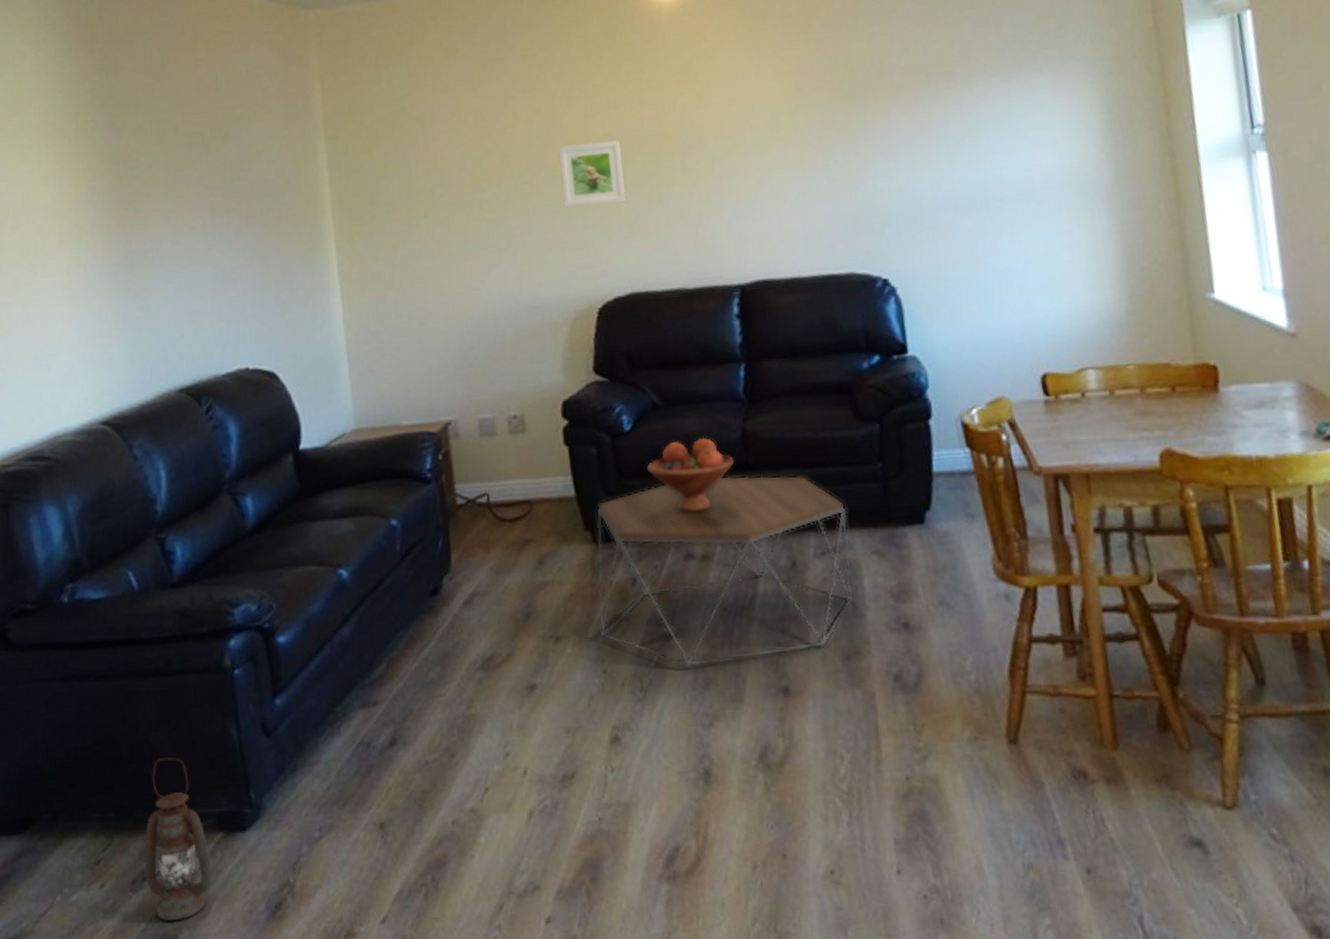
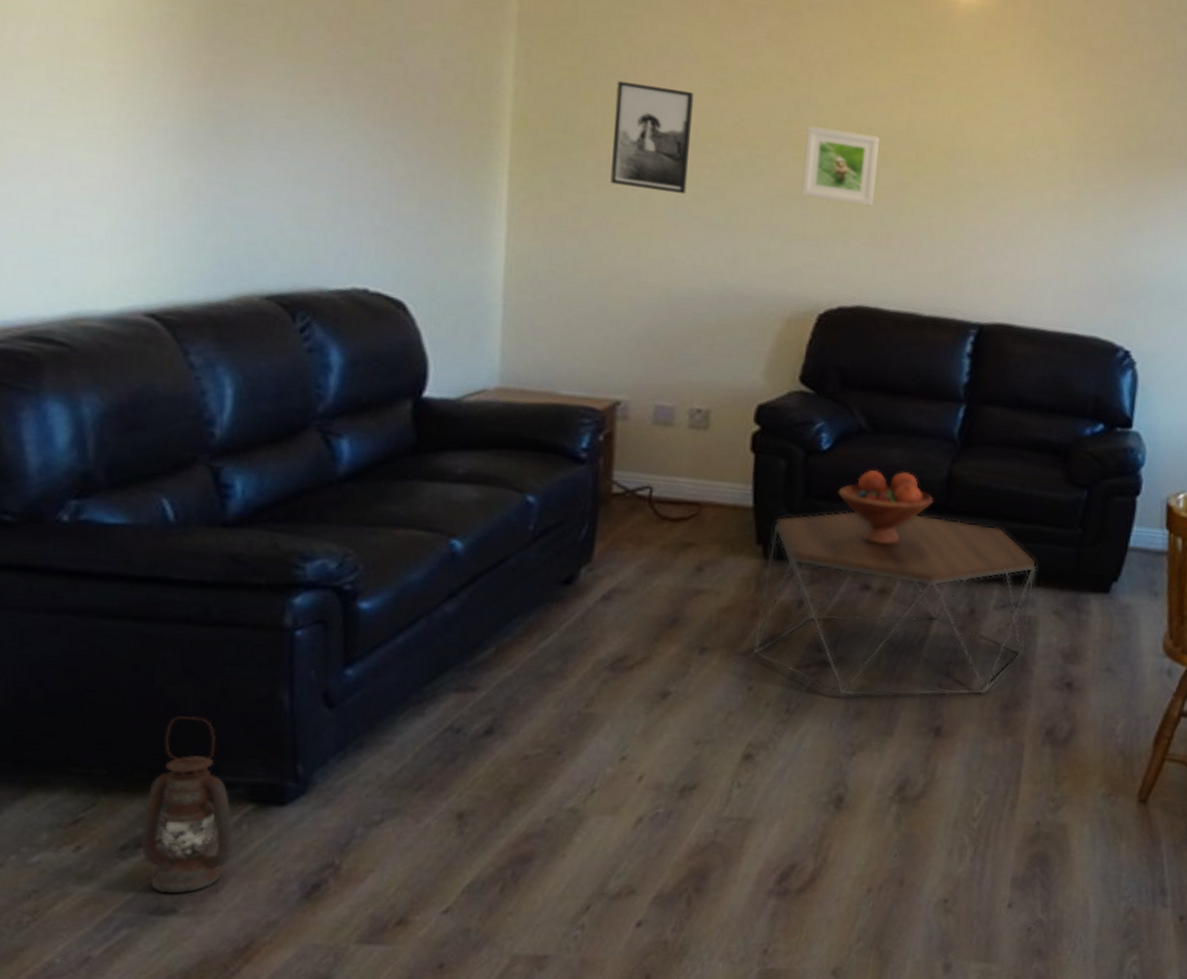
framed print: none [404,144,472,236] -> present [610,80,694,194]

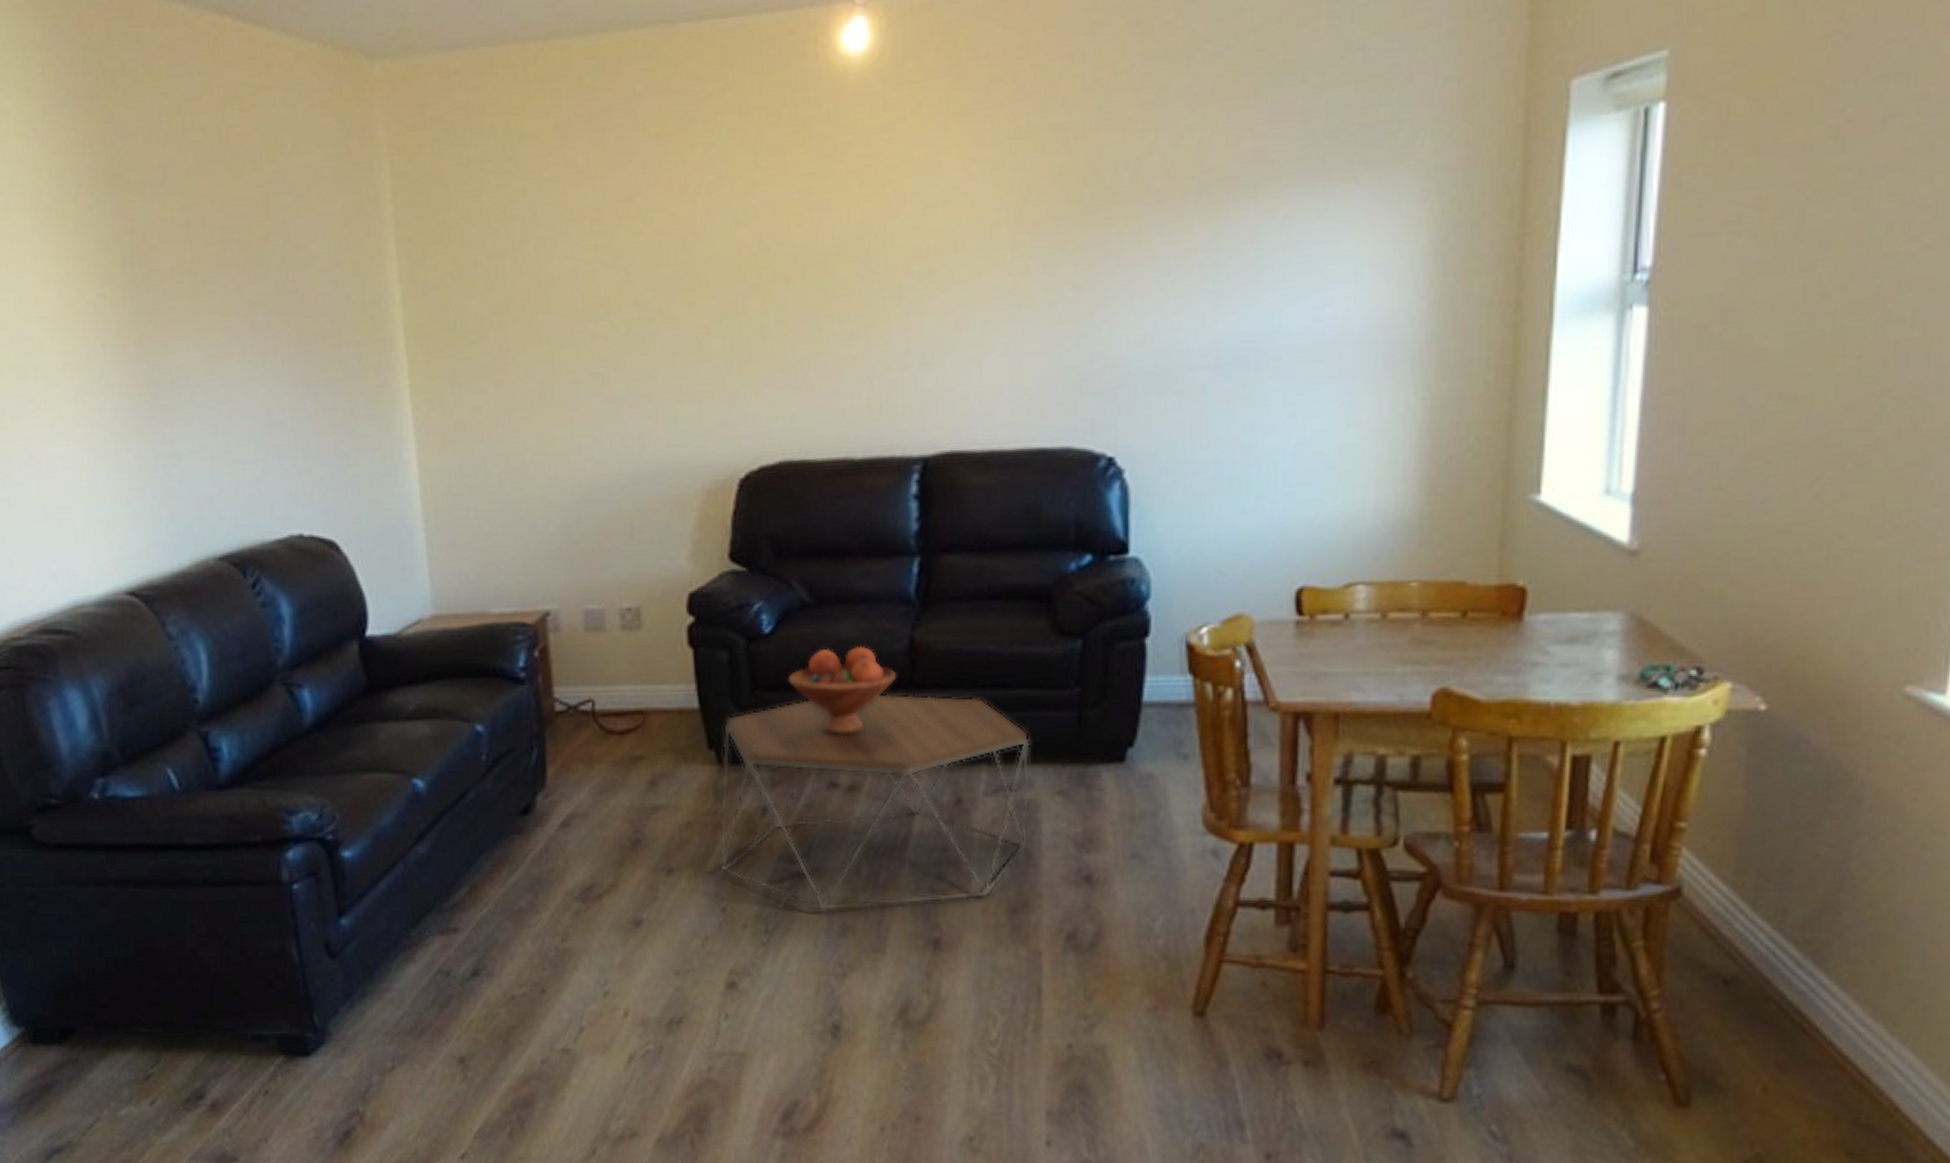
lantern: present [140,716,235,894] -> none [198,975,274,1143]
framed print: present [610,80,694,194] -> none [498,255,583,376]
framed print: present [801,126,880,207] -> none [698,257,782,347]

